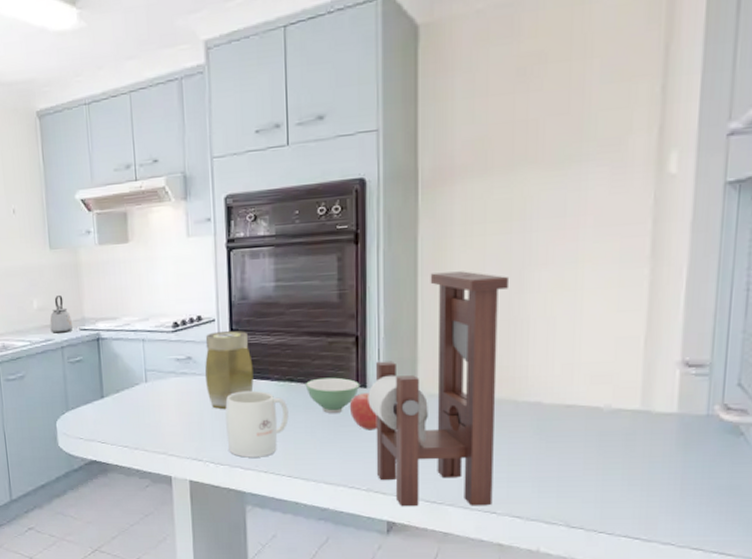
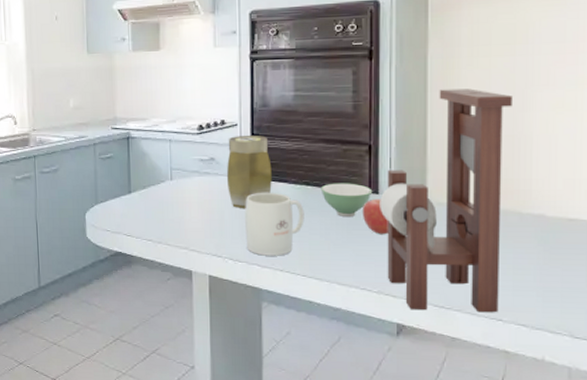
kettle: present [49,296,72,333] -> none [84,96,105,131]

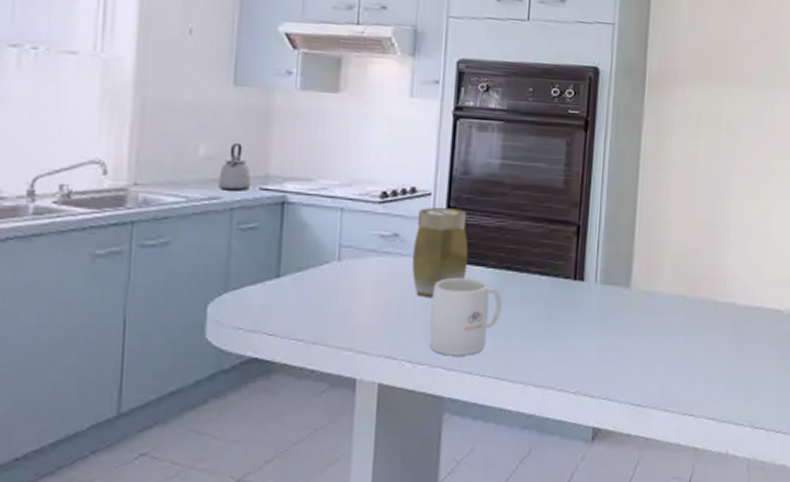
kettle: none [84,96,105,131] -> present [218,143,251,191]
bowl: present [320,183,373,218] -> none [522,267,578,308]
fruit: present [362,198,388,235] -> none [565,286,592,327]
paper towel holder: present [380,88,512,313] -> none [584,169,715,411]

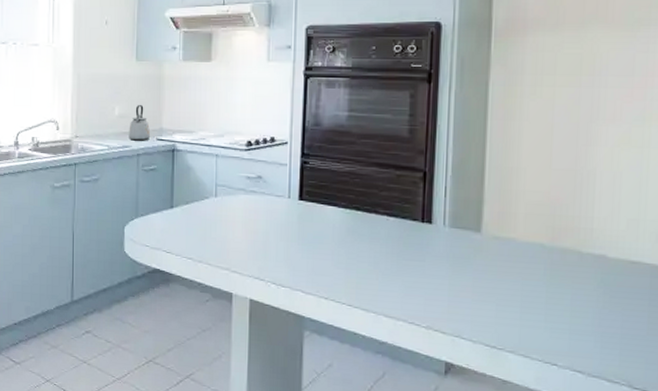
jar: present [412,207,469,299] -> none [273,154,321,232]
mug: present [429,277,502,356] -> none [290,214,353,283]

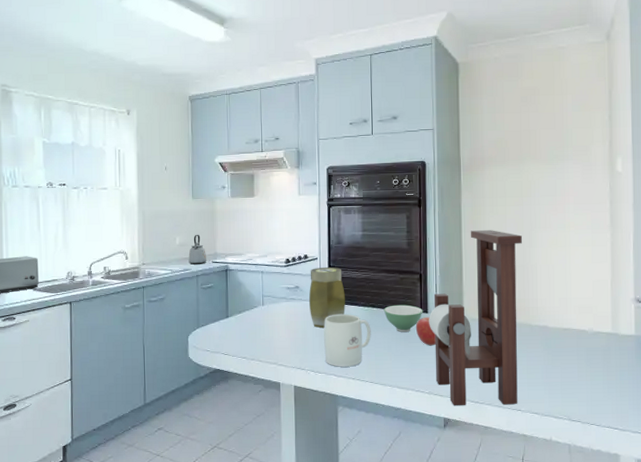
jar: none [273,154,321,232] -> present [308,266,345,329]
mug: none [290,214,353,283] -> present [324,313,371,367]
bowl: none [371,209,426,247] -> present [383,305,423,333]
fruit: none [413,228,441,267] -> present [415,317,436,346]
paper towel holder: none [432,118,576,357] -> present [429,230,522,406]

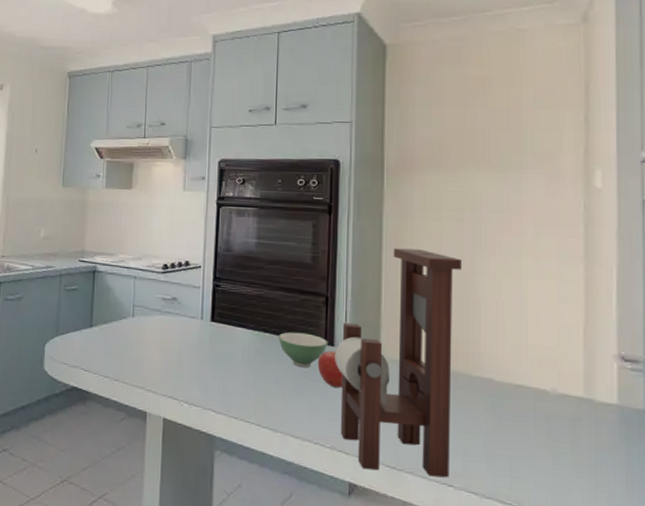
kettle: present [188,235,206,265] -> none [52,228,73,262]
jar: present [308,266,345,329] -> none [187,277,232,352]
mug: present [324,313,371,367] -> none [202,335,261,403]

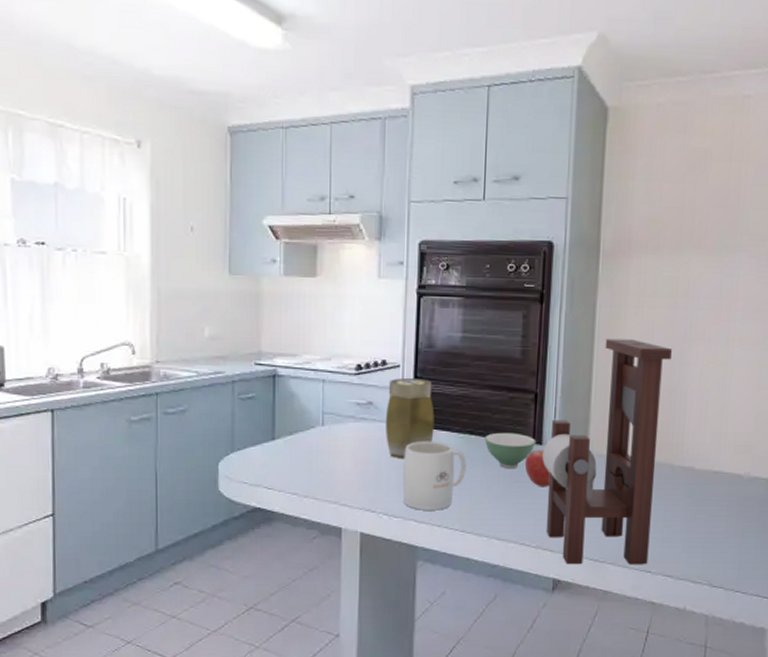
jar: none [187,277,232,352] -> present [385,377,435,460]
mug: none [202,335,261,403] -> present [403,441,466,511]

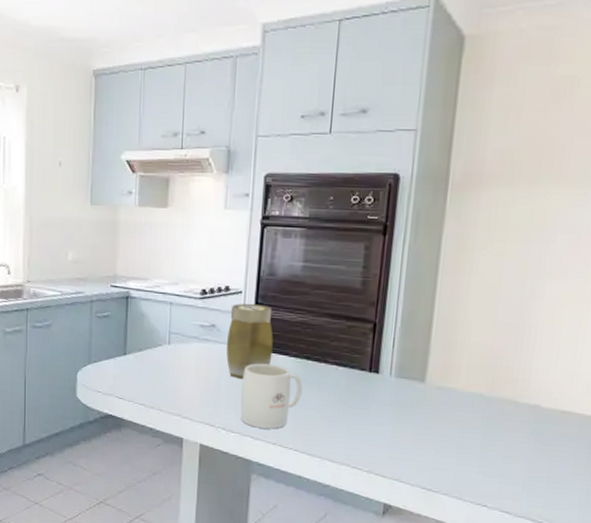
bowl: present [484,432,536,469] -> none [321,359,373,395]
fruit: present [524,449,550,487] -> none [360,378,386,415]
paper towel holder: present [542,339,672,565] -> none [378,271,522,499]

